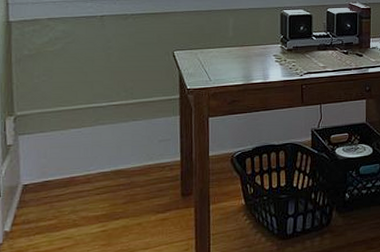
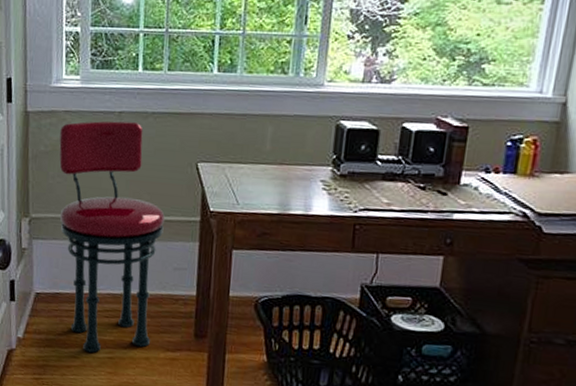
stool: none [43,22,148,230] -> present [59,120,165,353]

